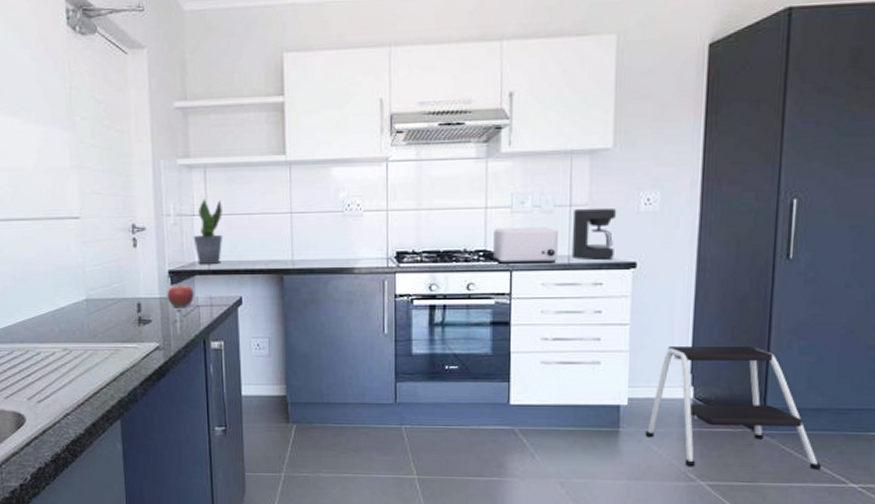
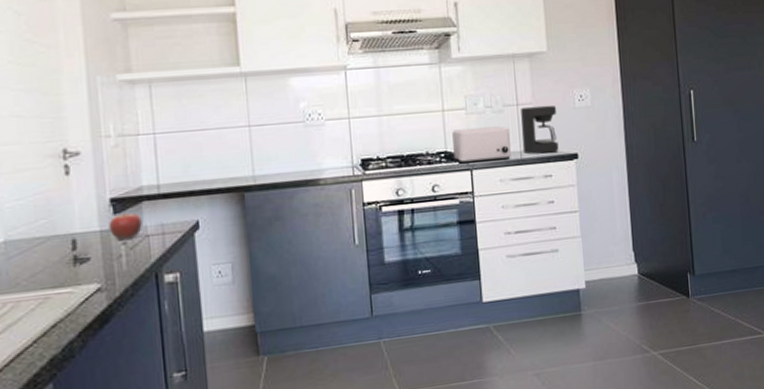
potted plant: present [193,199,223,264] -> none [138,116,174,188]
step stool: present [645,345,822,470] -> none [603,221,743,340]

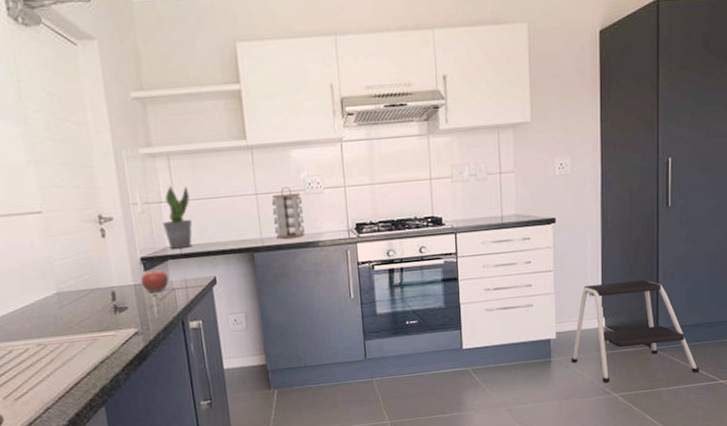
potted plant: none [138,116,174,188] -> present [162,186,193,249]
spice rack: none [266,118,304,177] -> present [271,187,306,240]
toaster: present [452,126,511,165] -> none [439,193,493,229]
coffee maker: present [520,105,559,155] -> none [502,173,538,219]
step stool: none [603,221,743,340] -> present [571,280,700,383]

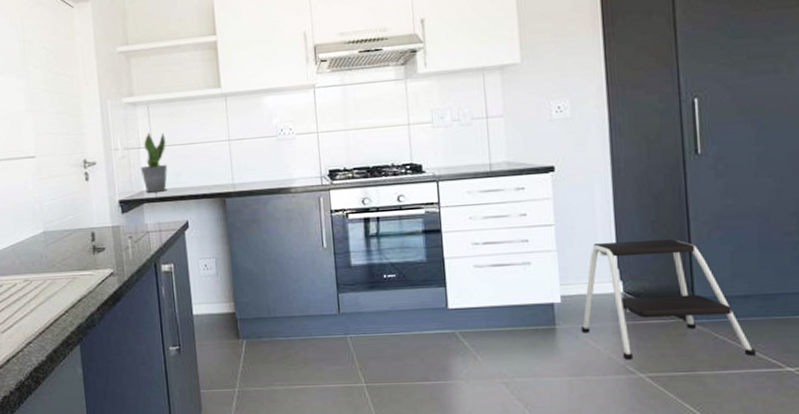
fruit: present [140,268,169,293] -> none [118,211,144,234]
spice rack: present [271,187,306,240] -> none [243,133,277,185]

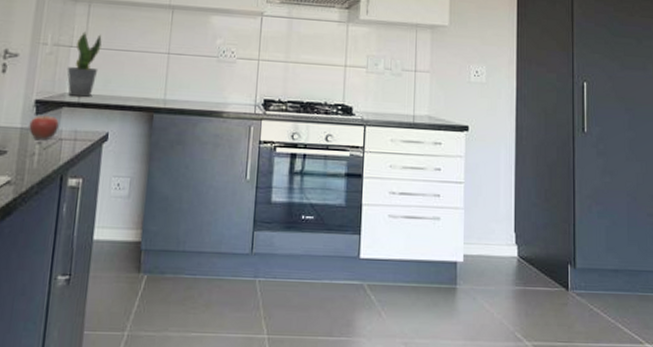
fruit: none [118,211,144,234] -> present [28,113,59,140]
step stool: present [581,239,757,360] -> none [479,205,623,330]

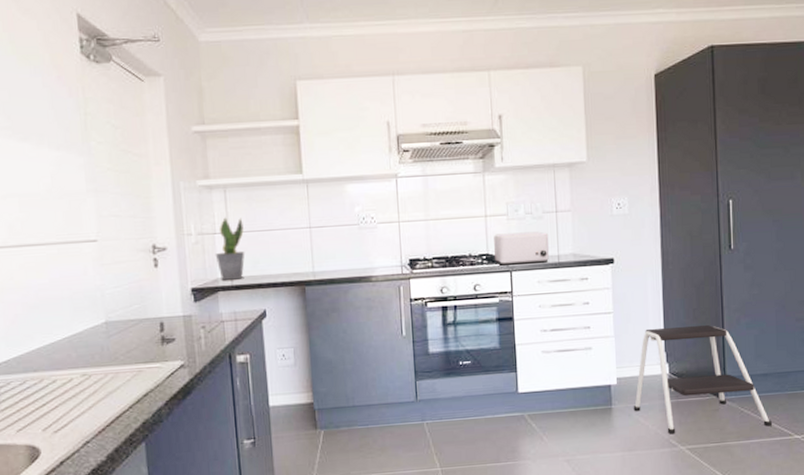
fruit: present [28,113,59,140] -> none [190,299,218,324]
toaster: none [350,85,406,123] -> present [494,231,550,267]
step stool: none [479,205,623,330] -> present [633,325,773,435]

